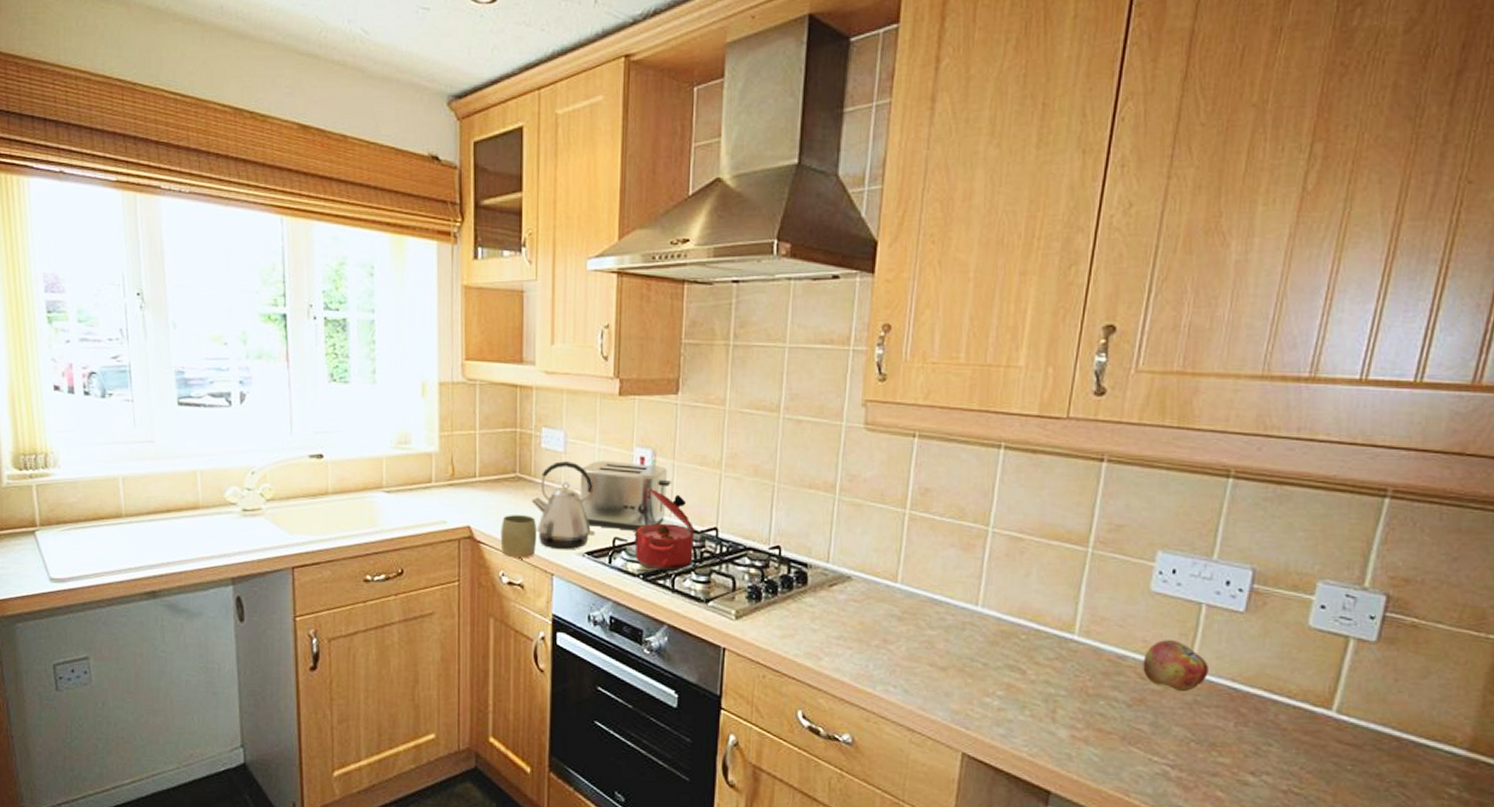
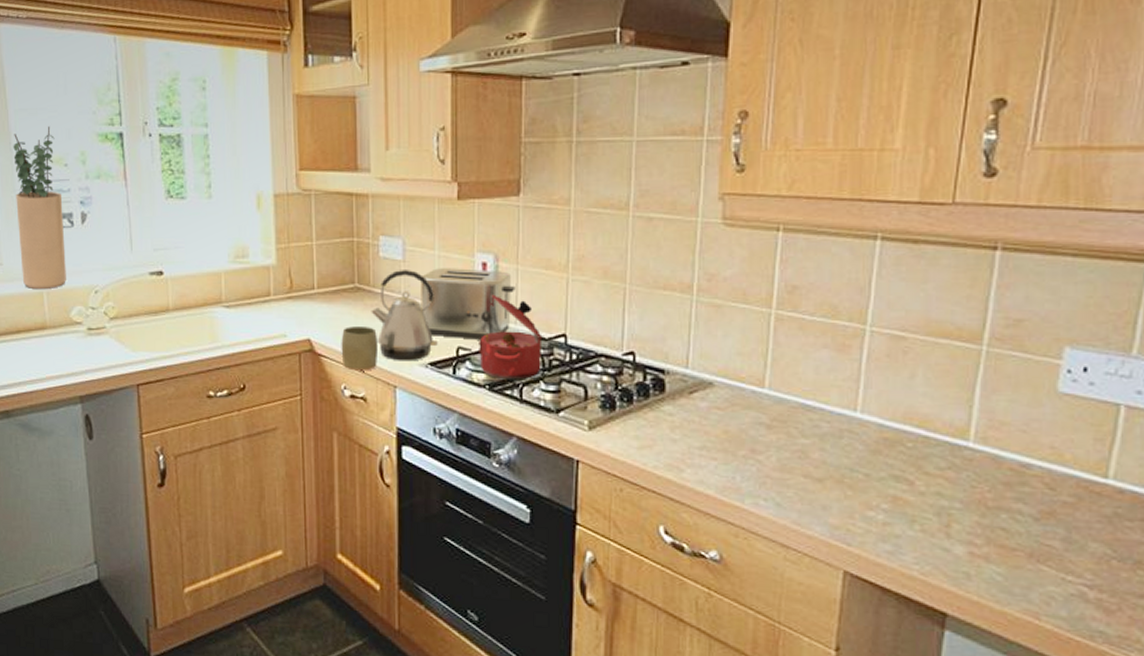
vase: none [170,303,222,469] -> present [13,125,66,290]
fruit: present [1143,640,1209,692] -> none [1051,446,1130,504]

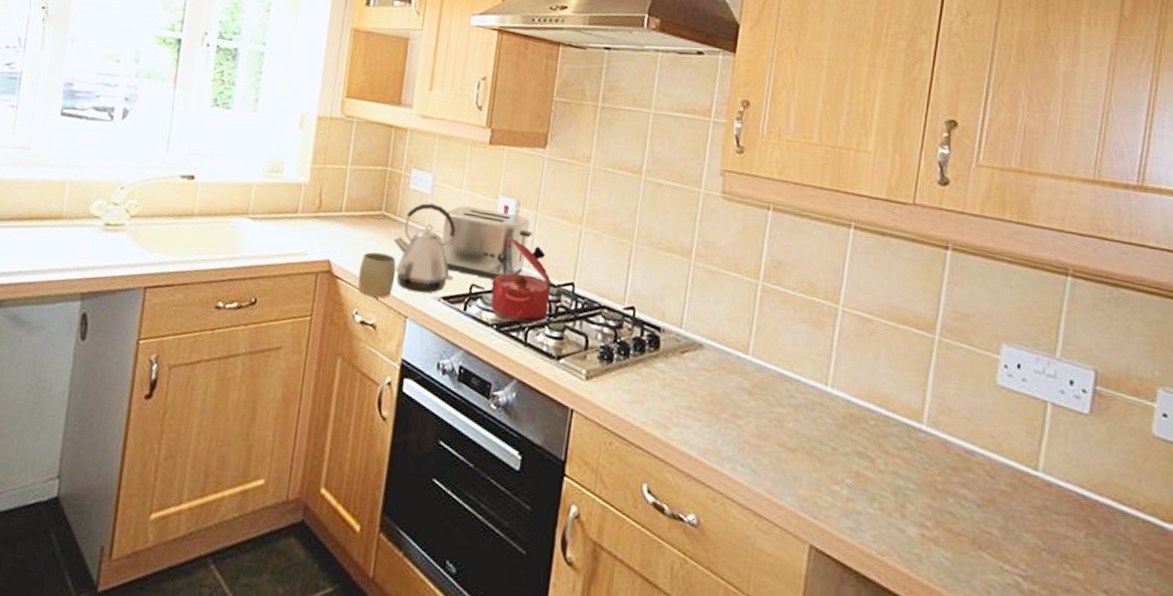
vase: present [13,125,66,290] -> none [48,22,113,179]

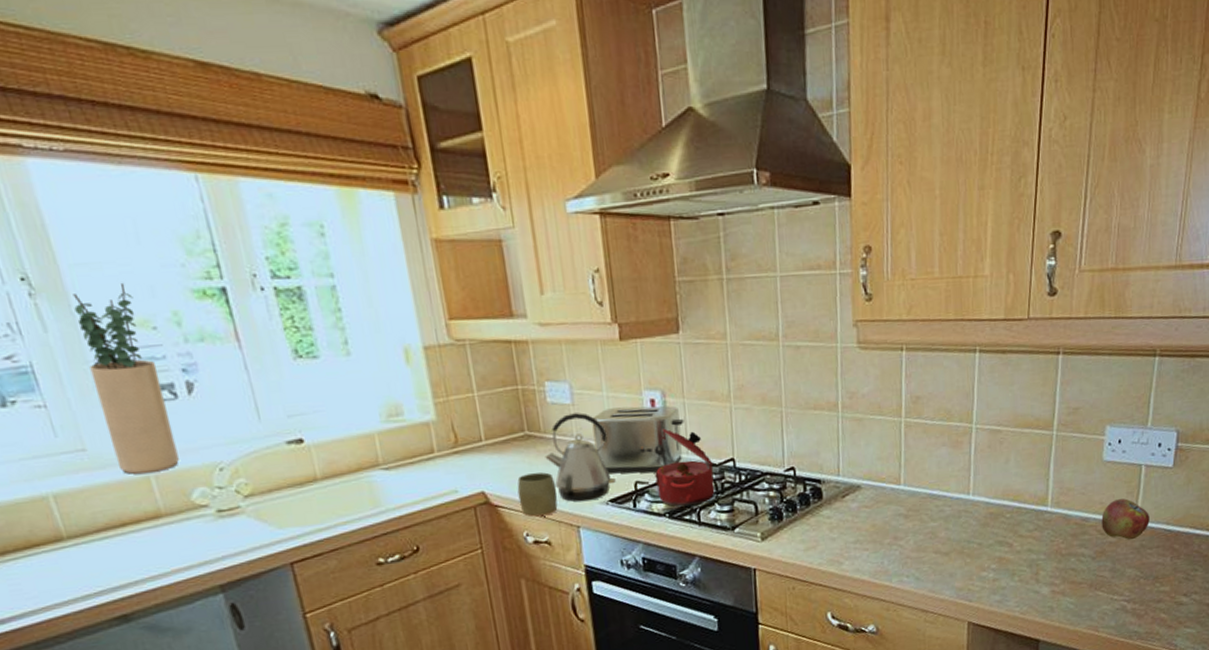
vase: none [48,22,113,179] -> present [73,282,179,475]
fruit: none [991,437,1056,496] -> present [1101,498,1150,540]

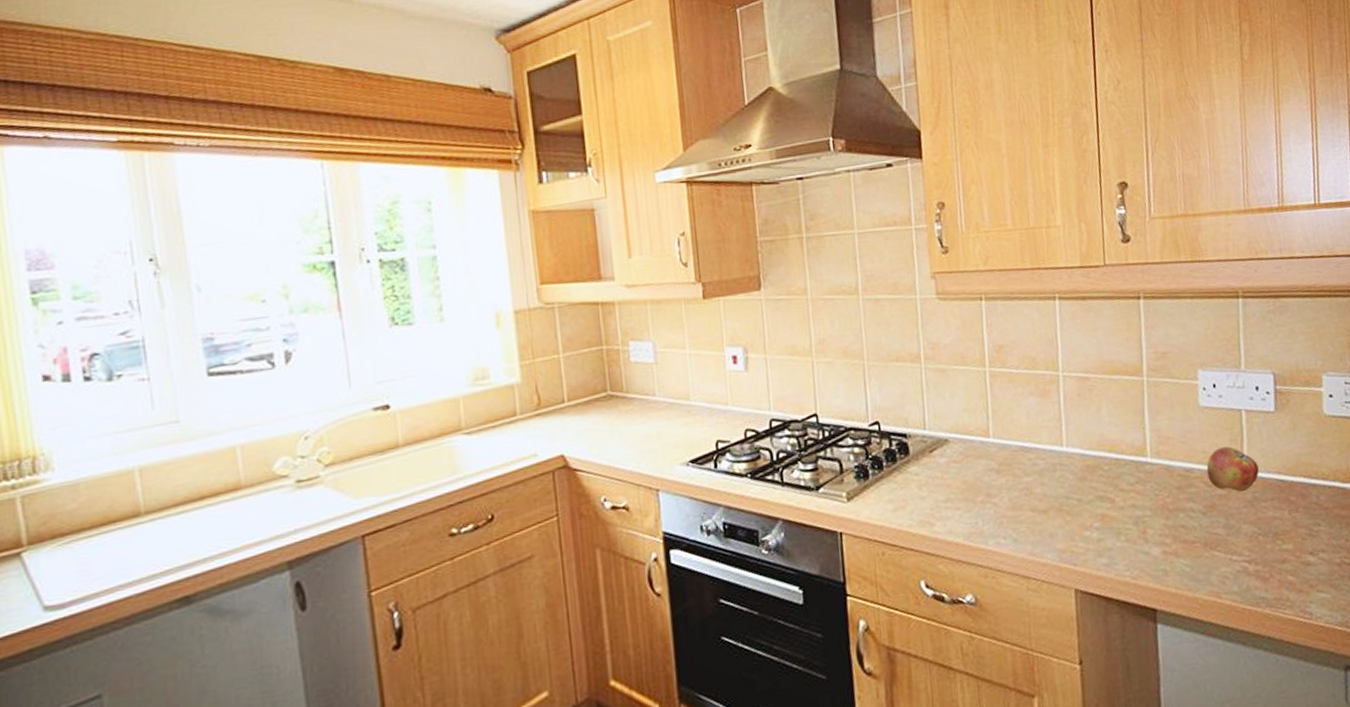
vase: present [73,282,179,475] -> none [193,259,267,445]
mug: present [517,472,558,518] -> none [597,433,637,481]
kettle: present [545,412,616,502] -> none [626,371,697,464]
toaster: present [592,405,684,474] -> none [674,361,766,433]
cooking pot: present [655,428,715,507] -> none [736,384,798,467]

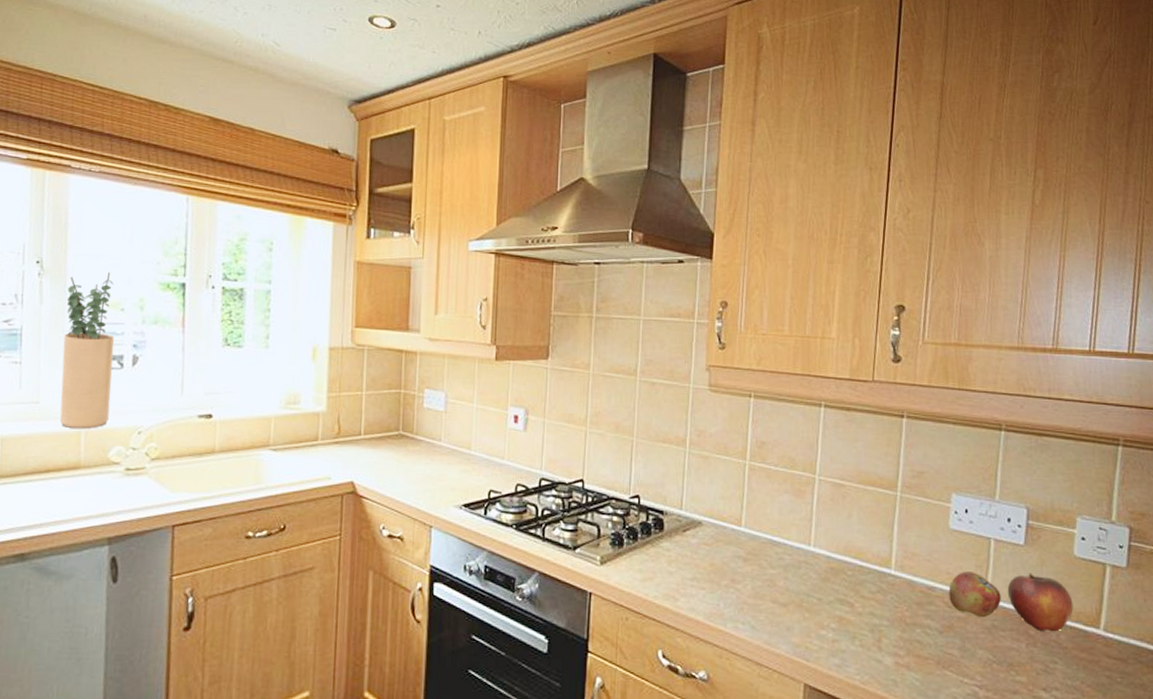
vase: none [193,259,267,445] -> present [59,271,115,429]
fruit: none [1263,438,1330,495] -> present [1007,573,1073,632]

